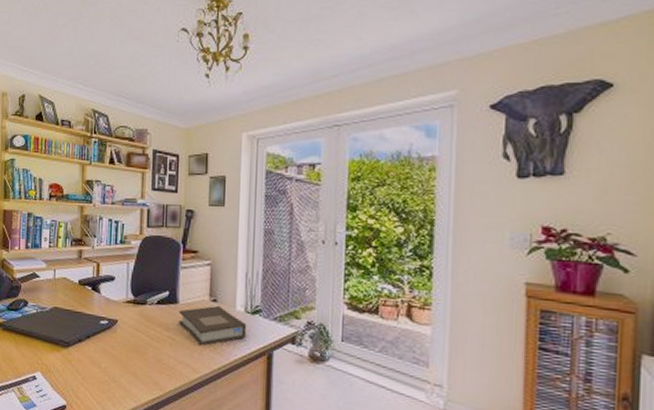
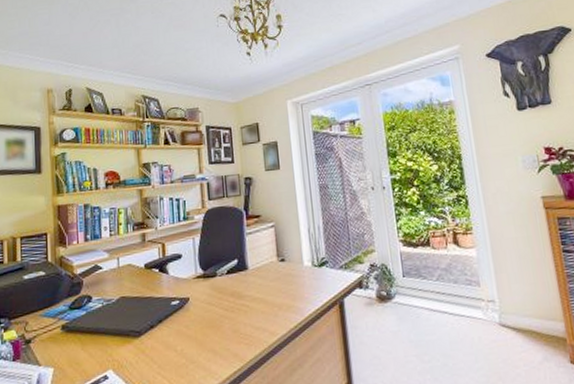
book: present [178,305,247,346] -> none [249,264,317,308]

